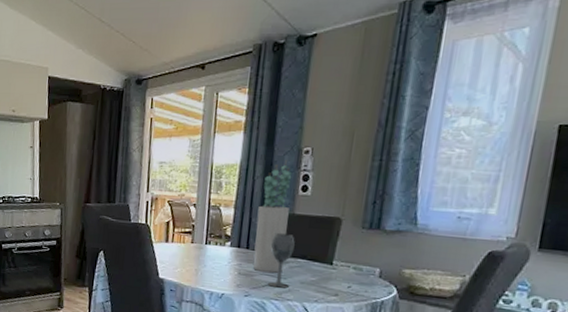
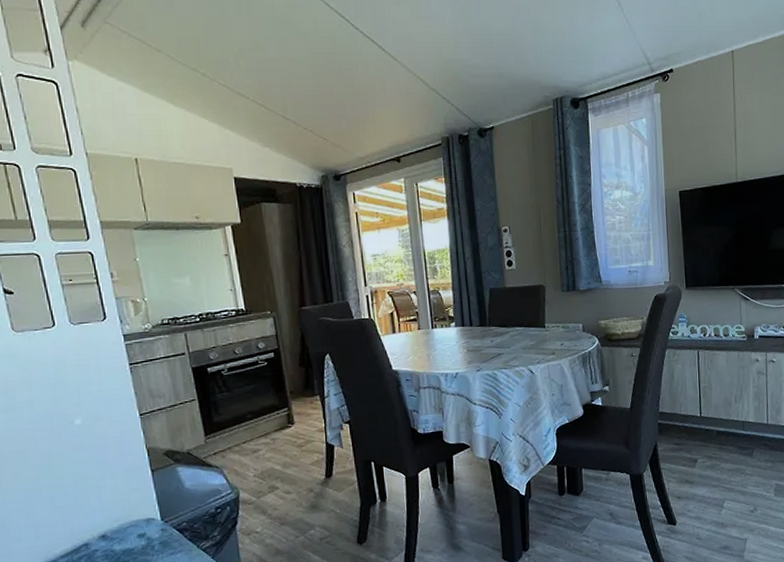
vase: present [253,160,293,274] -> none [473,240,505,346]
wine glass: present [268,233,295,289] -> none [490,306,513,357]

